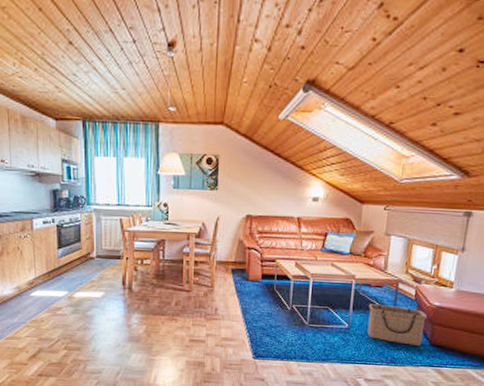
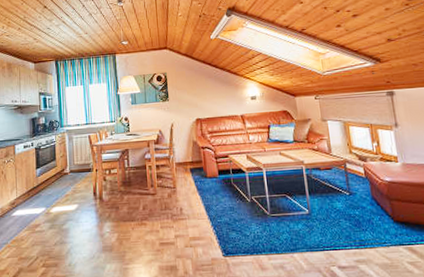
basket: present [367,304,428,346] -> none [323,186,385,225]

